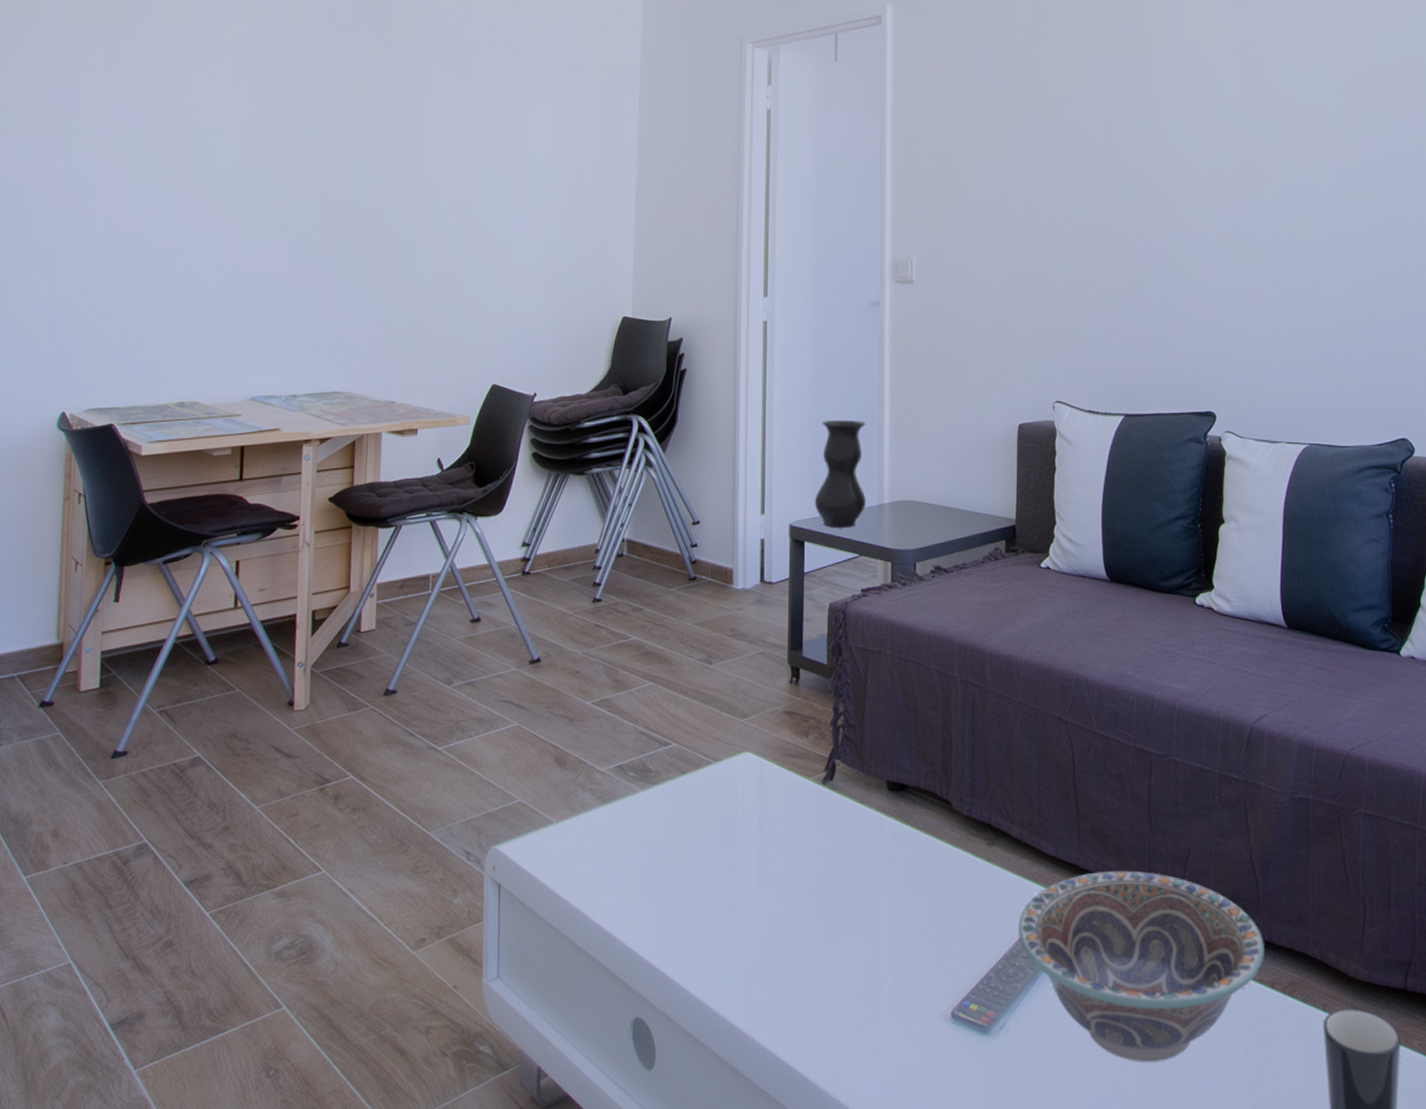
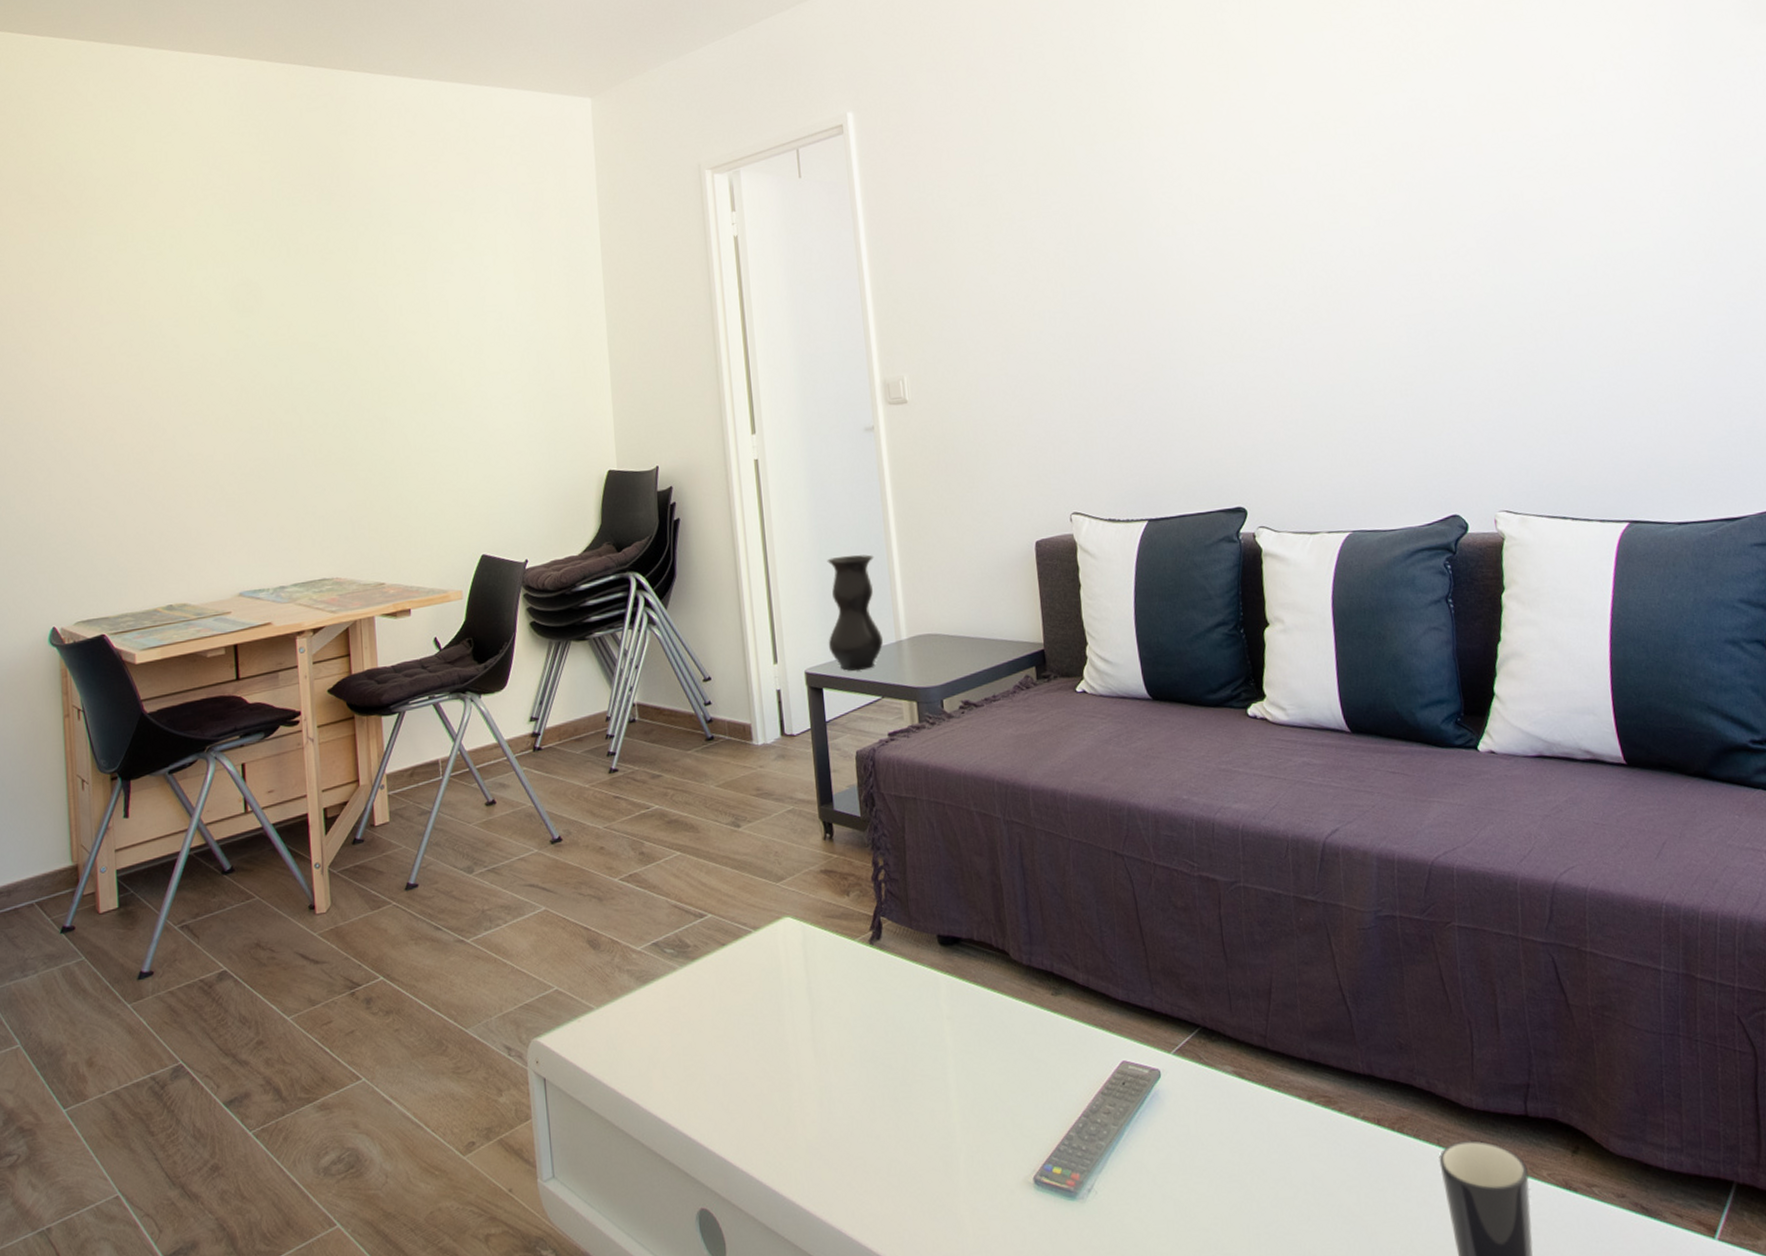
decorative bowl: present [1019,870,1264,1063] -> none [1095,1009,1367,1217]

